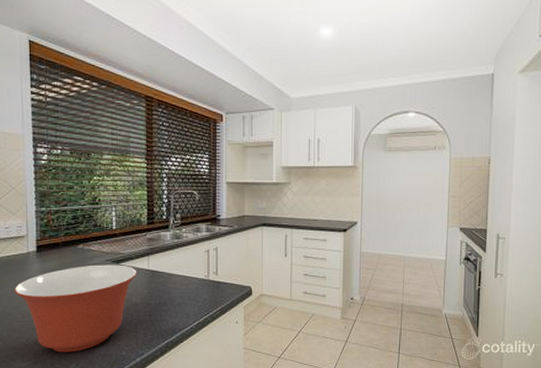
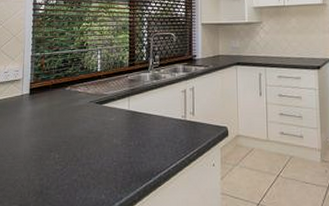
mixing bowl: present [14,264,137,352] -> none [7,106,119,196]

